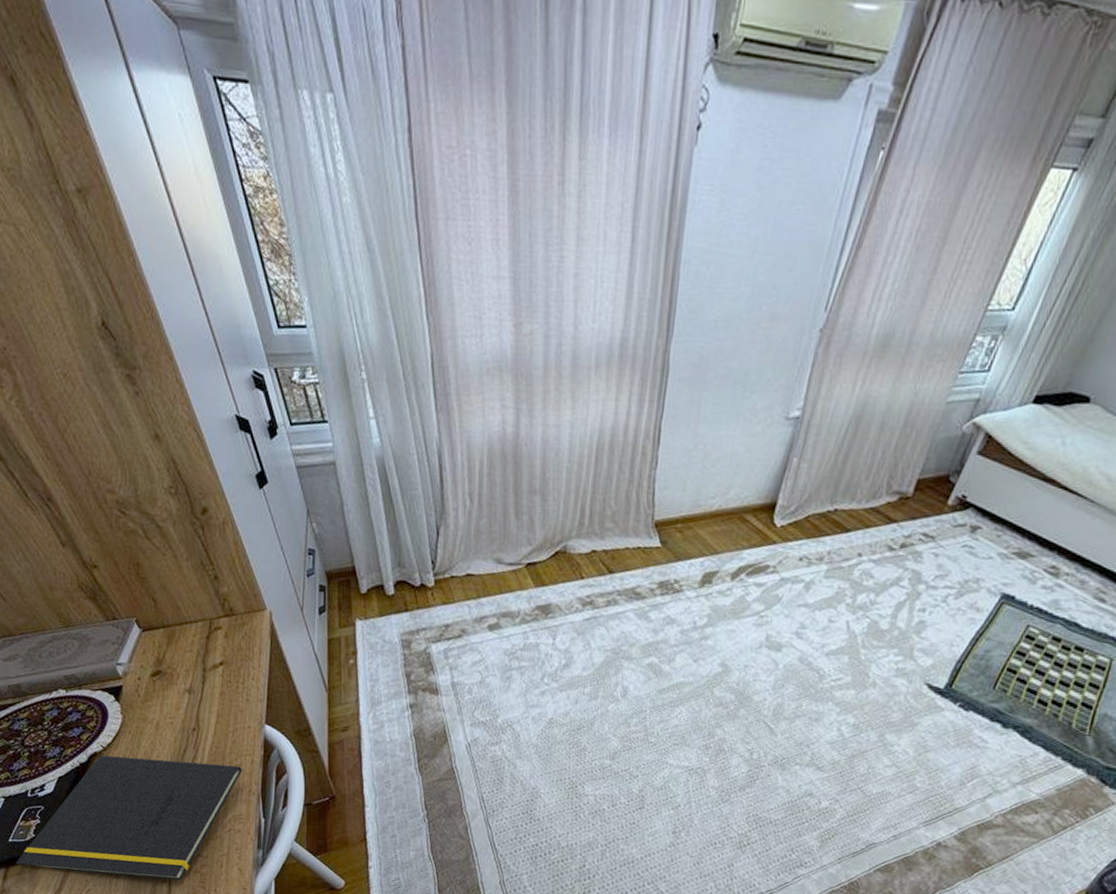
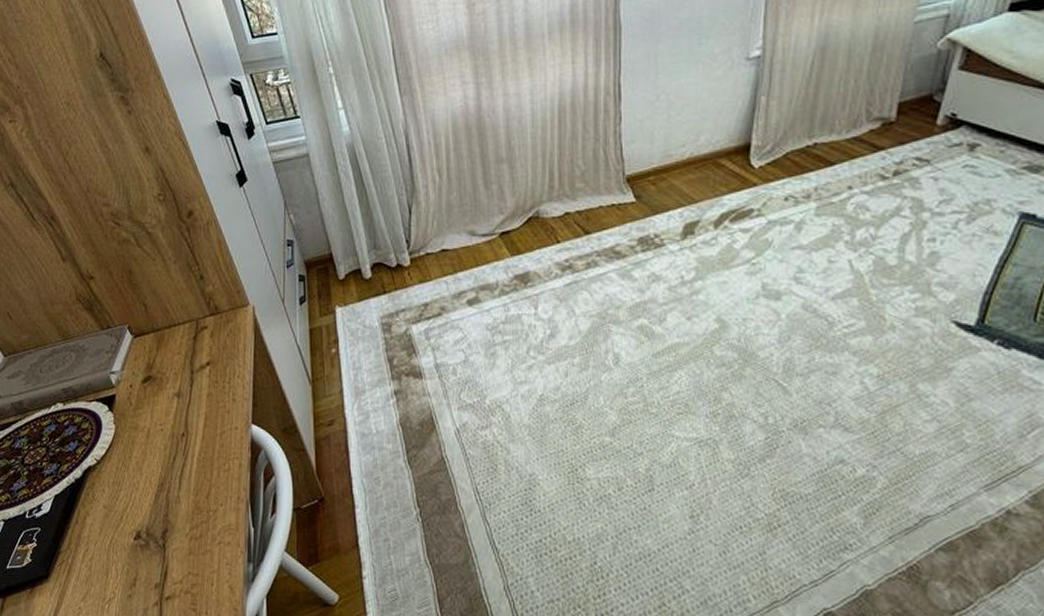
notepad: present [15,755,243,881] -> none [12,469,231,604]

